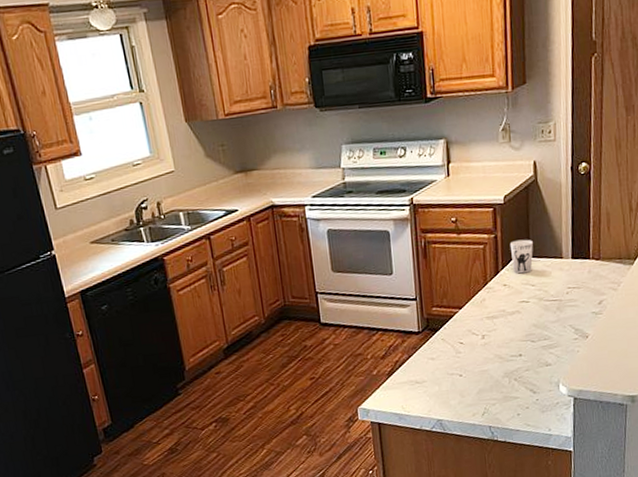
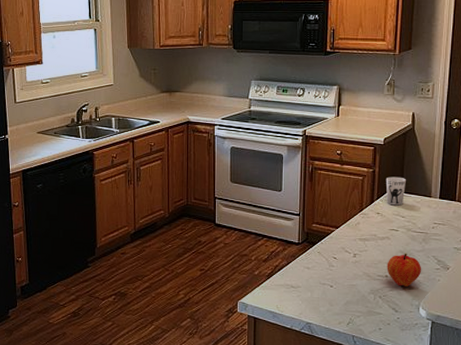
fruit: none [519,326,559,365] -> present [387,253,422,288]

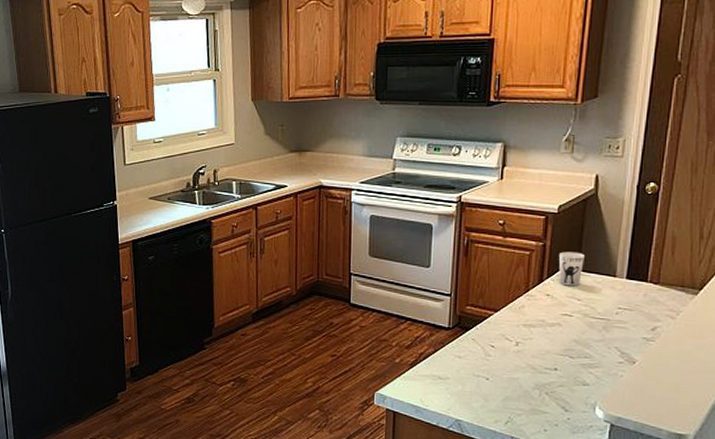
fruit: present [387,253,422,288] -> none [556,342,601,383]

